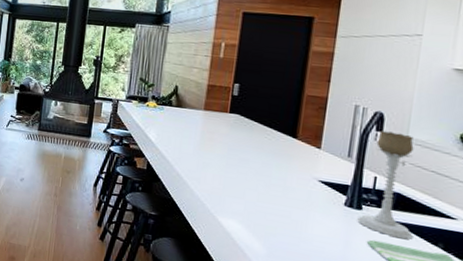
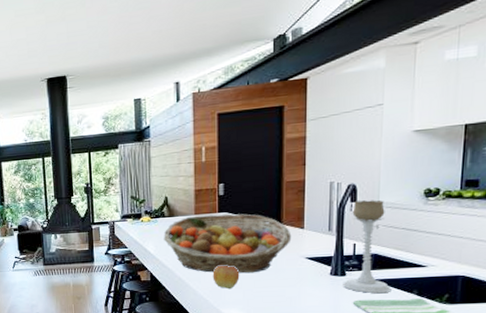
fruit basket: none [167,110,306,186] -> present [164,214,292,274]
apple: none [213,168,244,197] -> present [212,265,240,289]

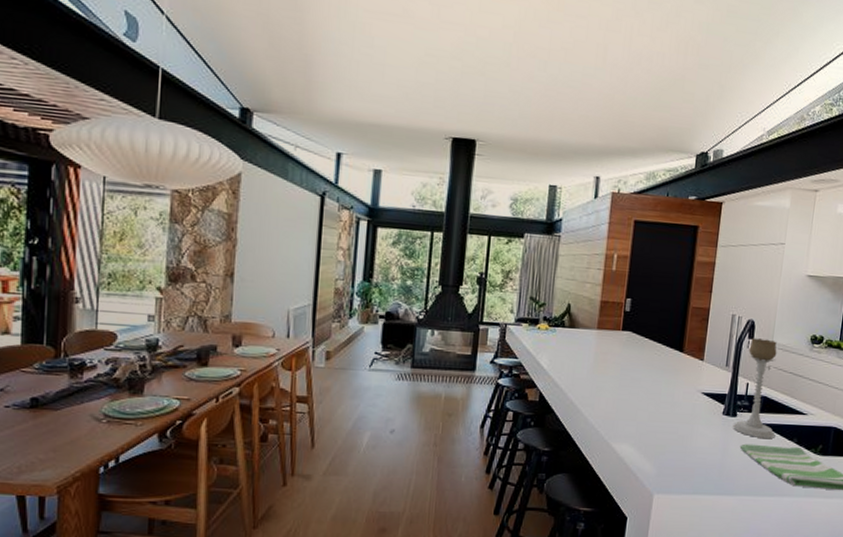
fruit basket: present [164,214,292,274] -> none [560,330,691,404]
apple: present [212,265,240,289] -> none [607,391,636,420]

